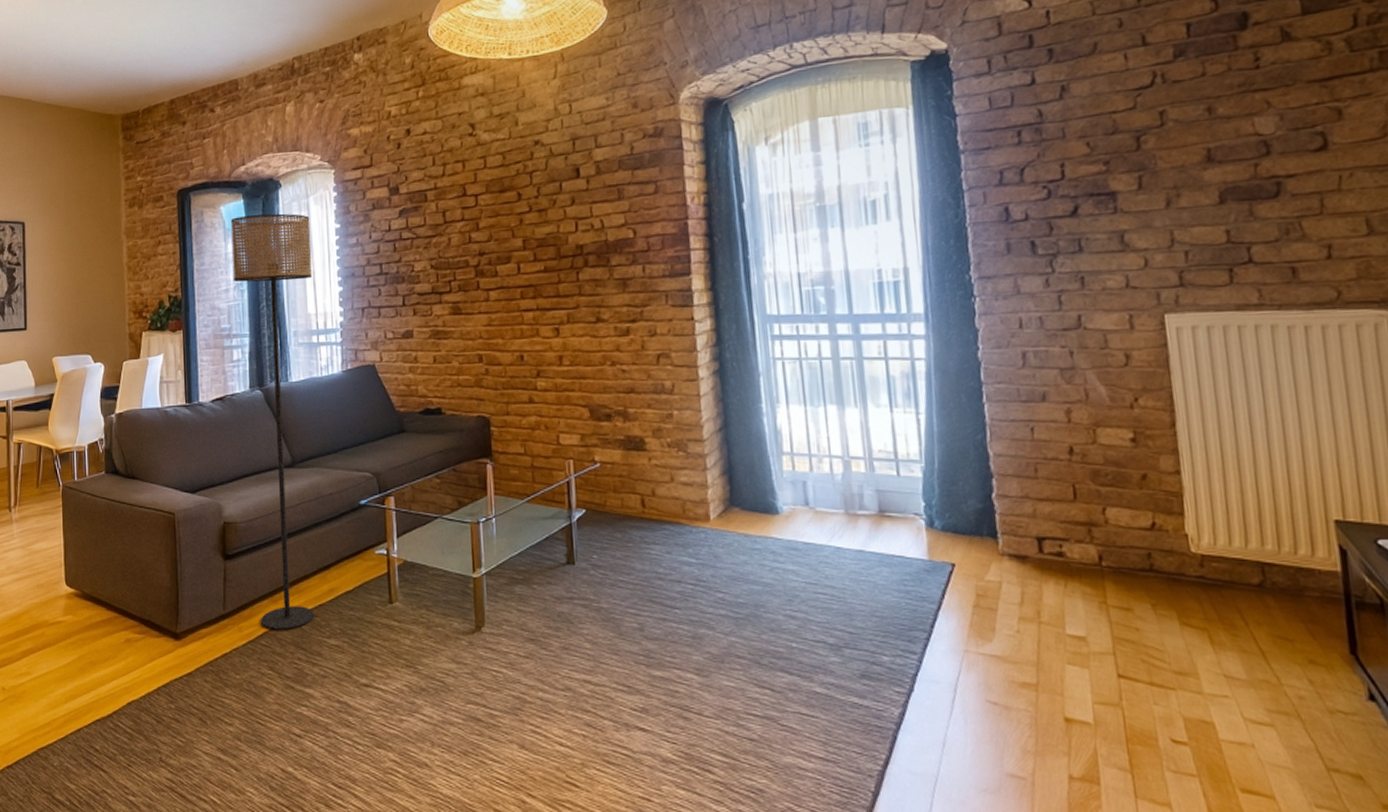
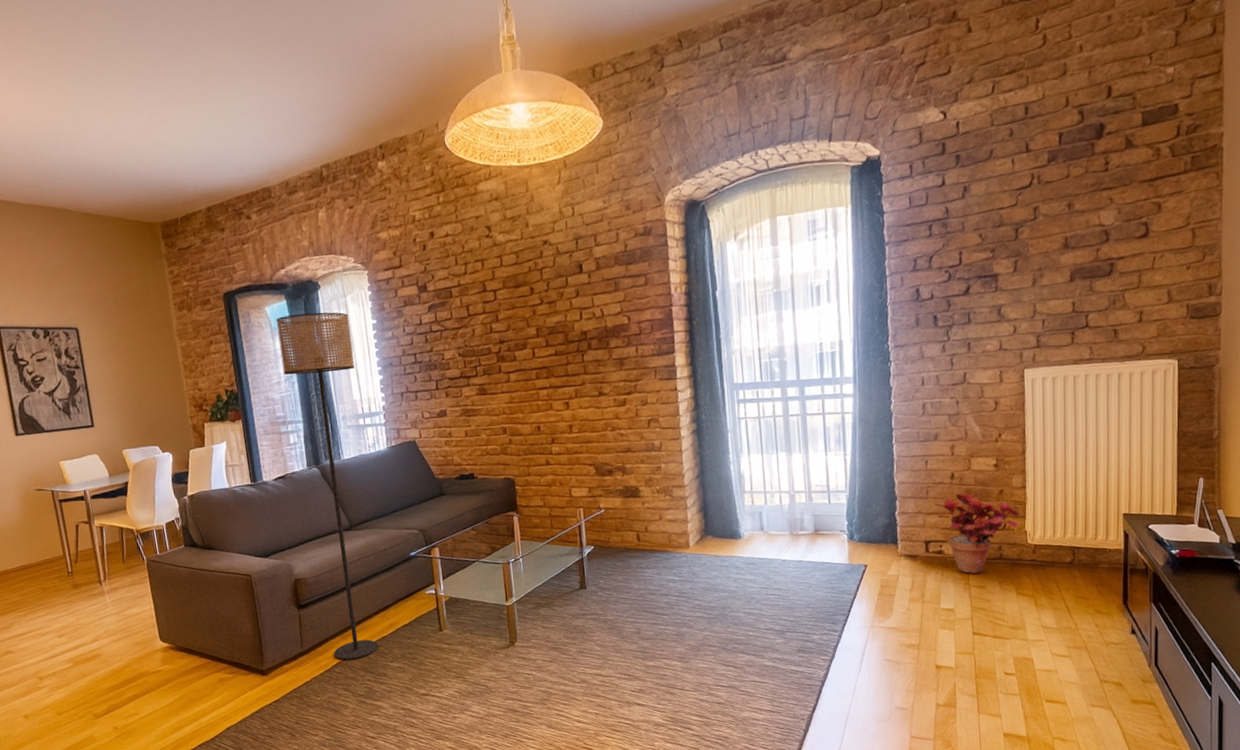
potted plant: none [1045,474,1176,588] -> present [933,492,1020,574]

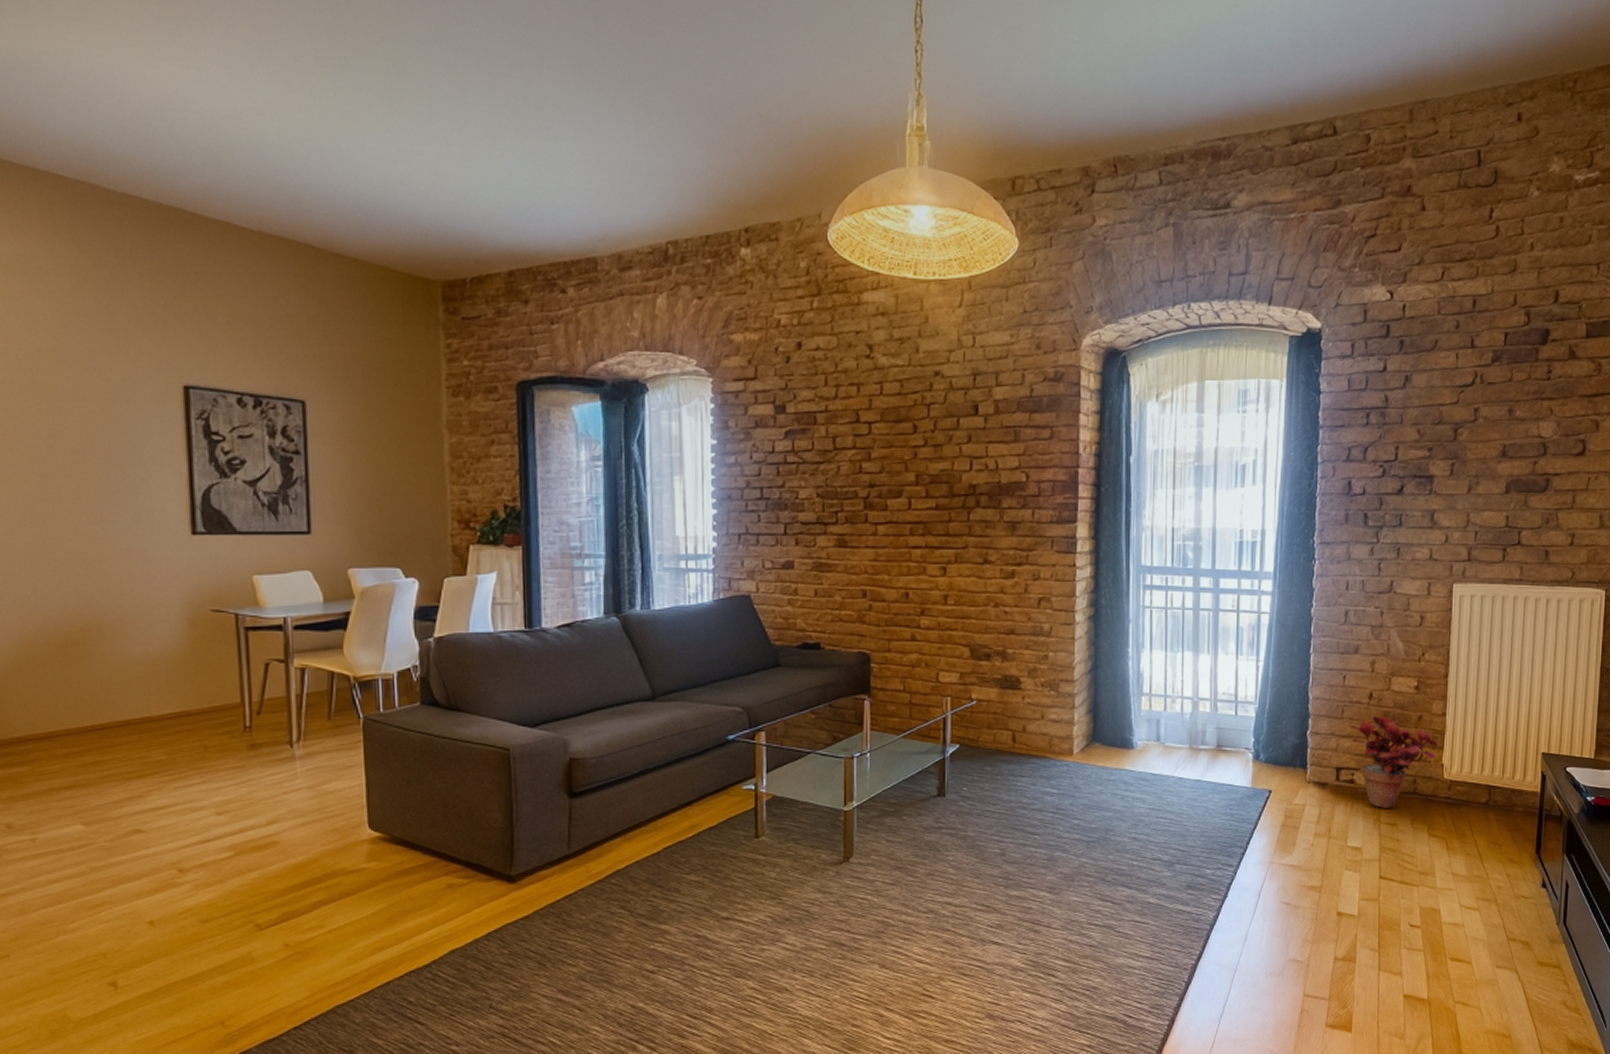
floor lamp: present [276,312,379,660] -> none [584,421,682,868]

